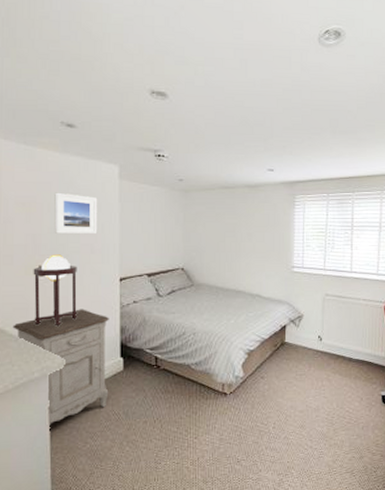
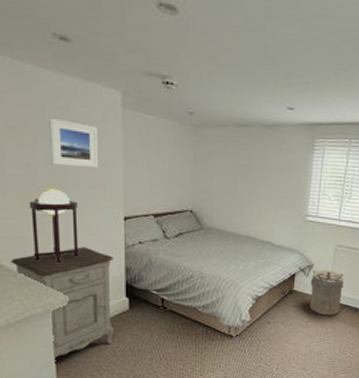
laundry hamper: none [301,320,336,368] -> present [310,270,345,316]

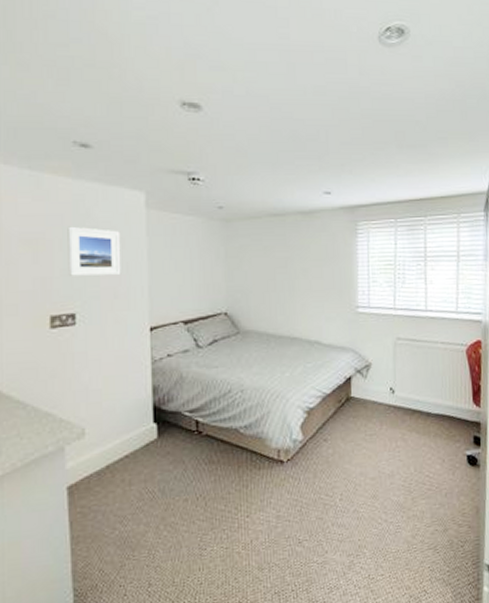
nightstand: present [10,247,114,359] -> none [20,366,141,510]
table lamp: present [29,187,80,264] -> none [43,301,100,389]
laundry hamper: present [310,270,345,316] -> none [369,368,411,426]

